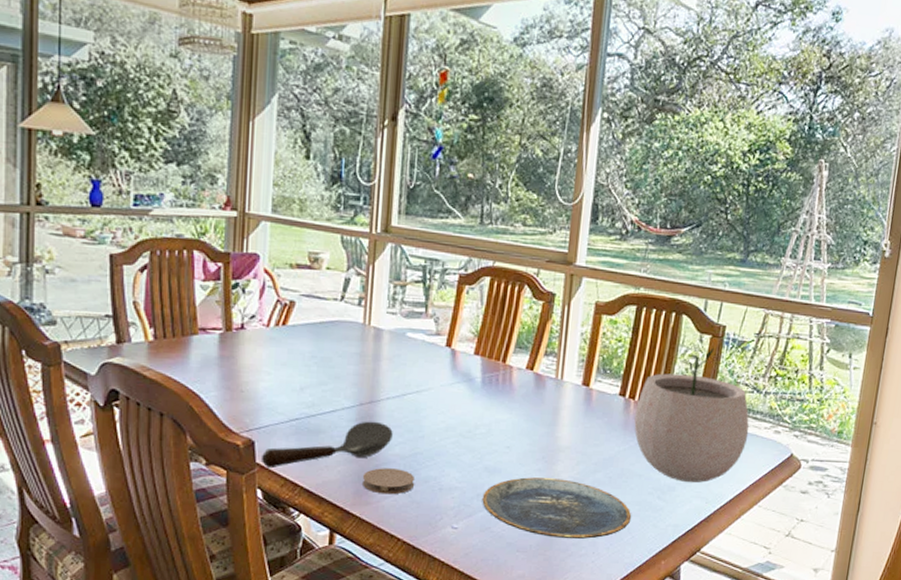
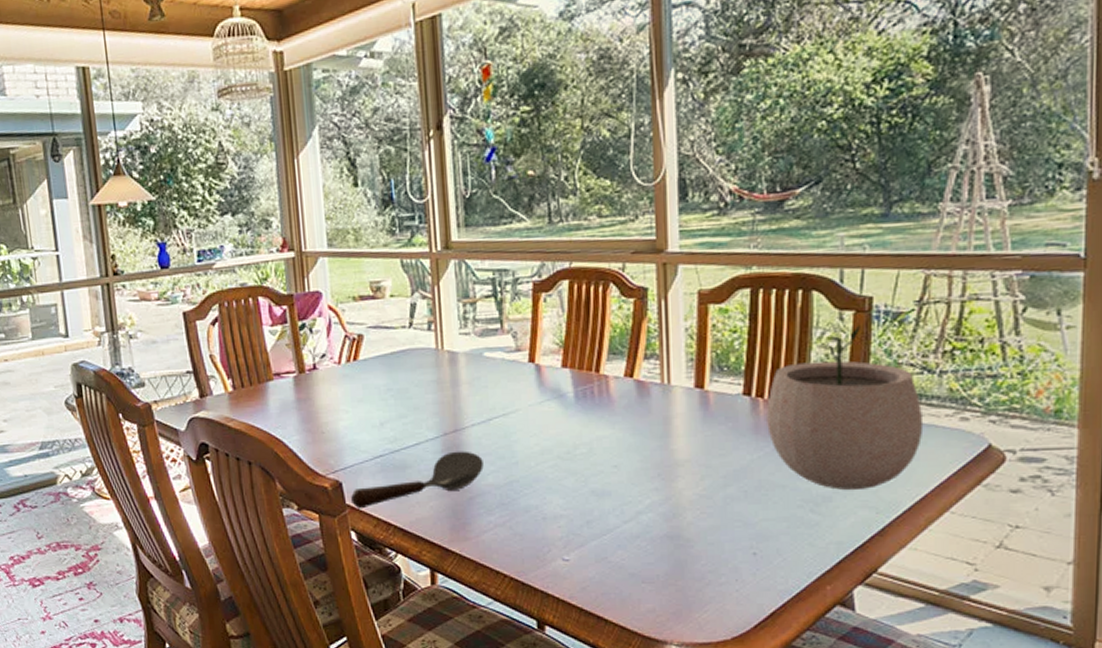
coaster: present [363,468,416,495] -> none [458,499,515,528]
plate: present [482,477,632,539] -> none [593,497,780,565]

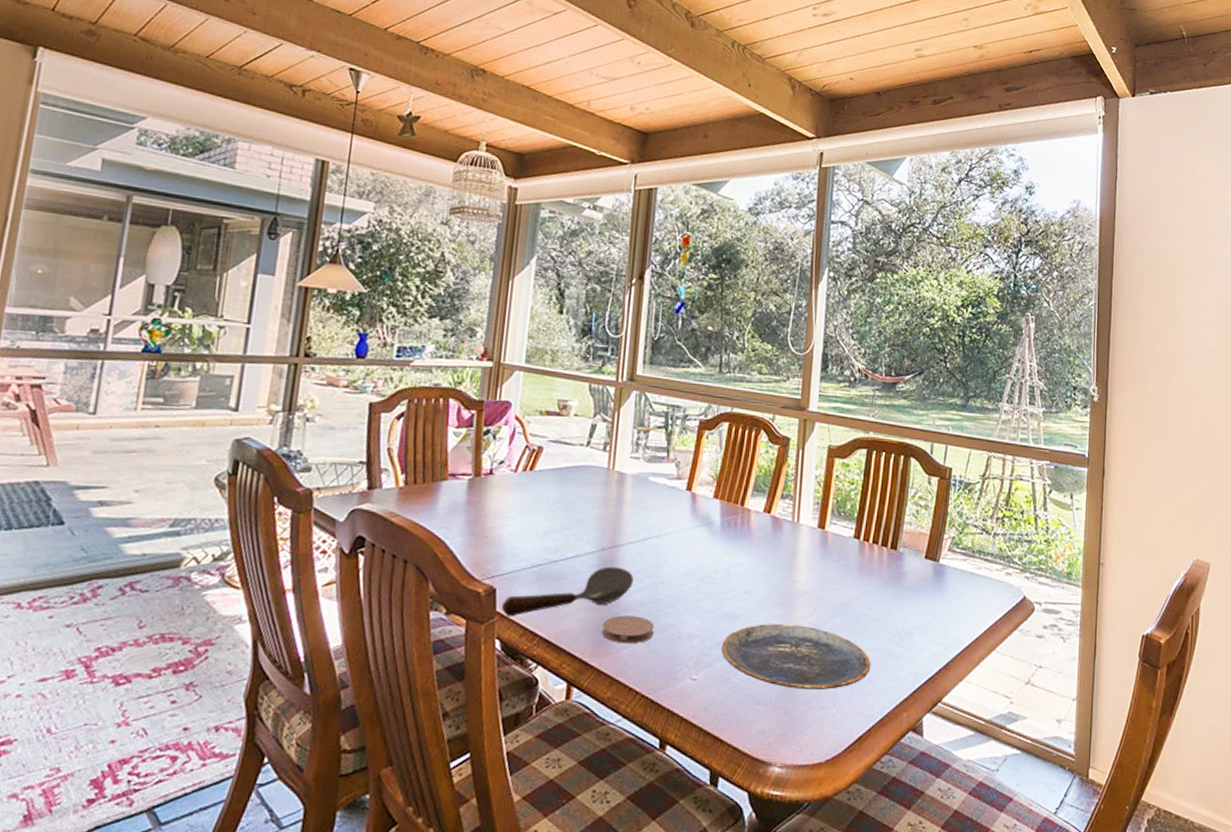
coaster: none [458,499,515,528] -> present [602,615,655,644]
plate: none [593,497,780,565] -> present [721,624,871,690]
plant pot: present [767,323,924,491] -> none [869,485,981,628]

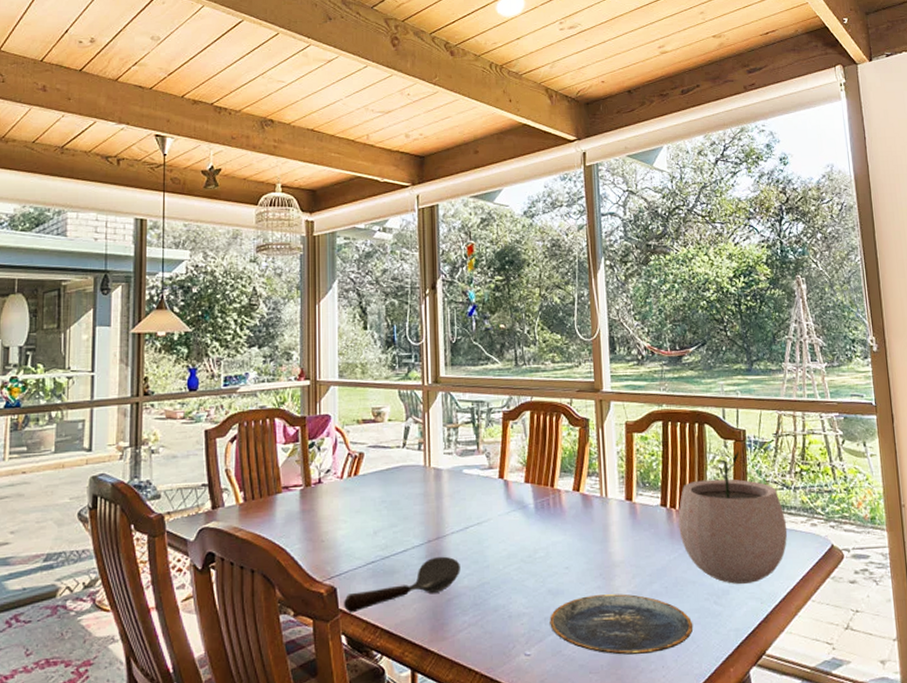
coaster: present [602,615,655,644] -> none [437,600,486,628]
plant pot: none [869,485,981,628] -> present [678,449,788,585]

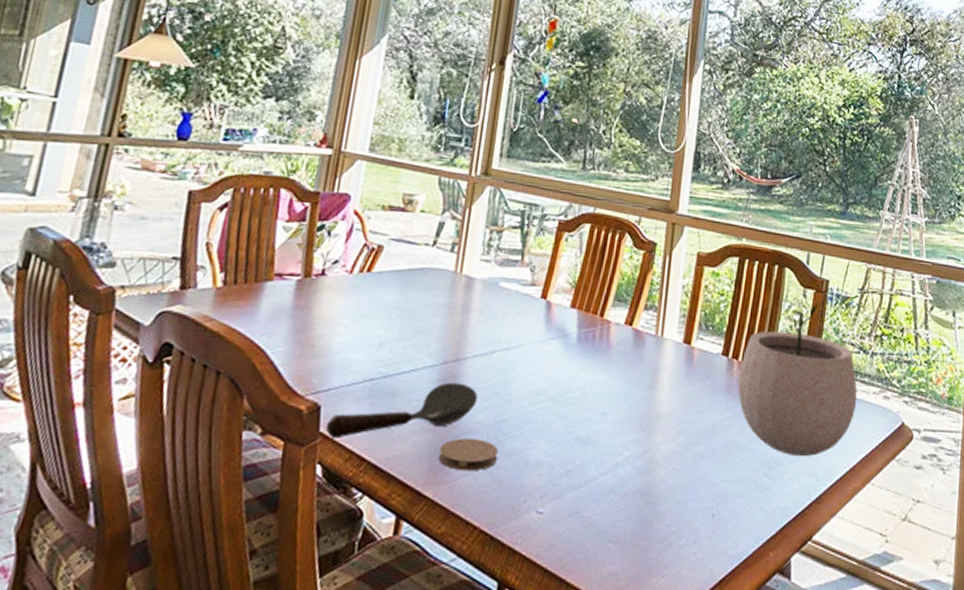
coaster: none [437,600,486,628] -> present [439,438,499,471]
plate: present [549,594,693,655] -> none [572,450,737,525]

